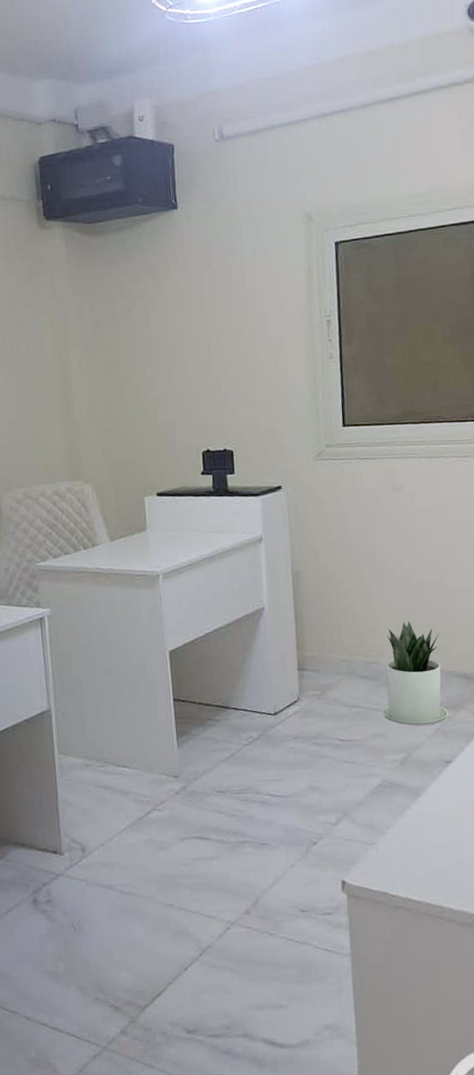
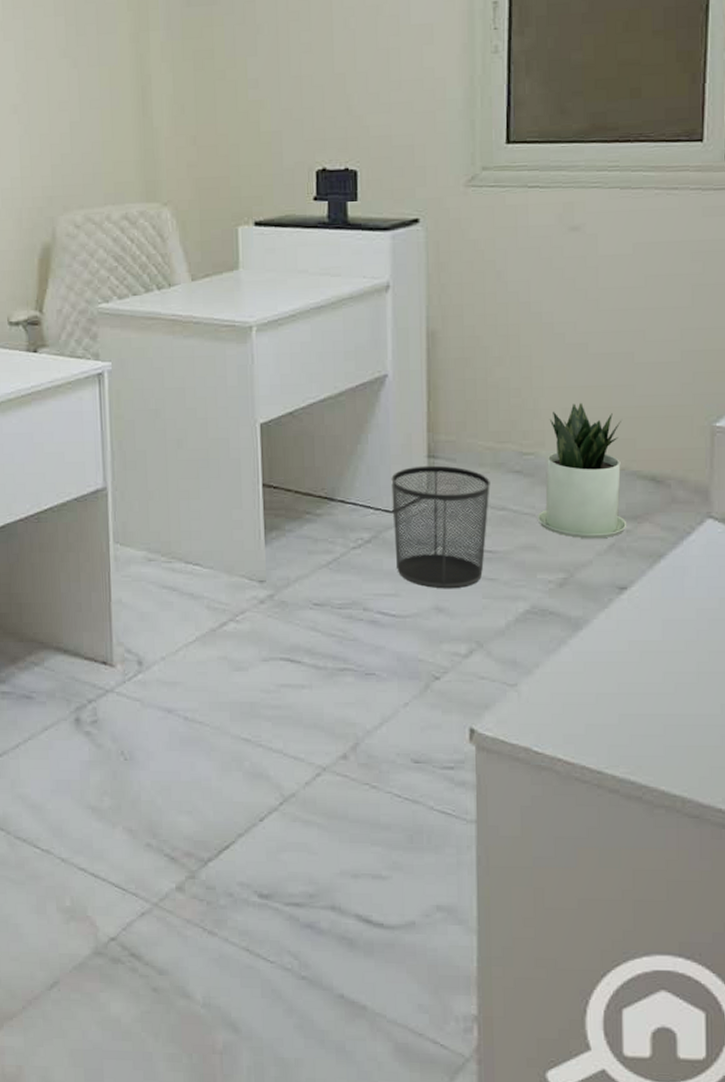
waste bin: none [271,675,346,772] -> present [391,465,490,588]

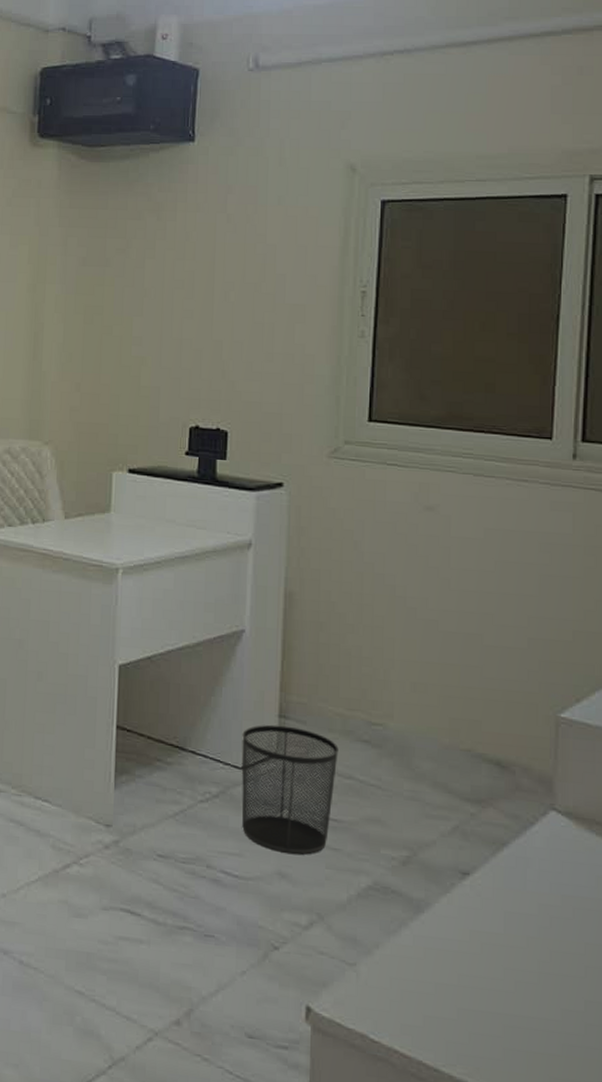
planter: present [537,403,627,539] -> none [383,679,472,820]

